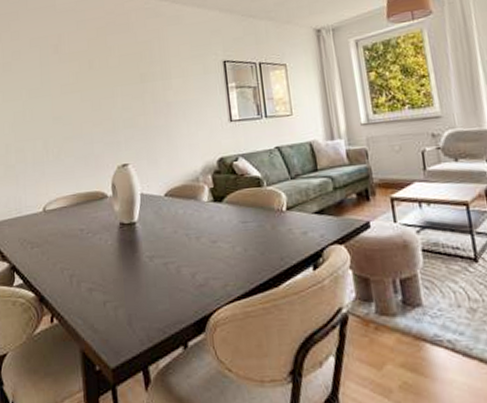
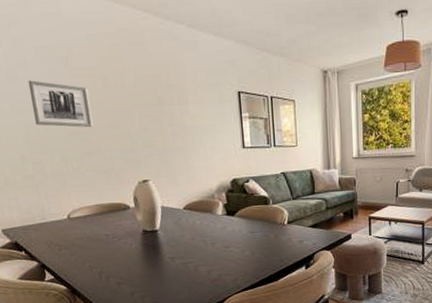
wall art: none [20,69,76,113] -> present [27,80,93,128]

